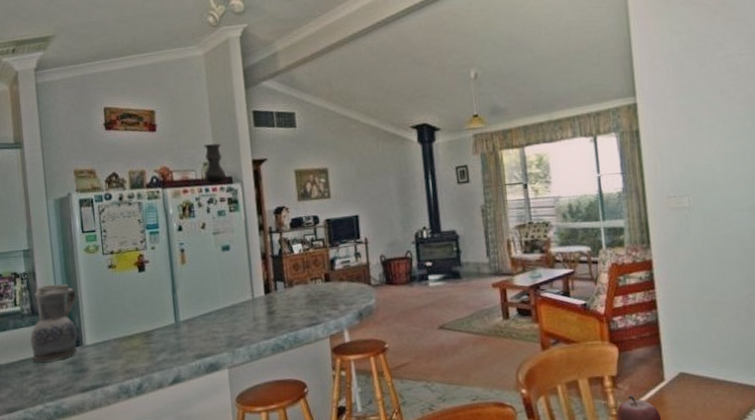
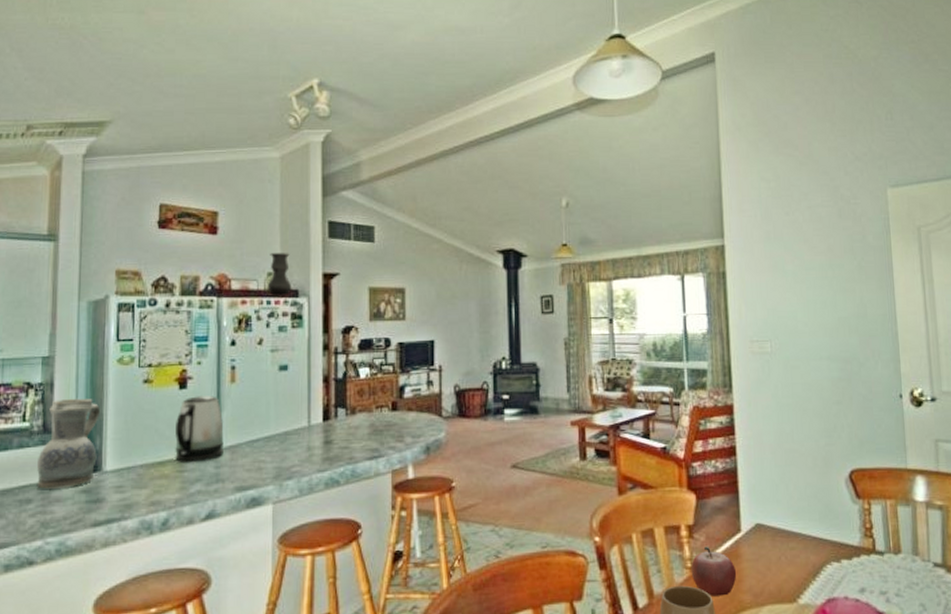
kettle: none [139,276,182,335] -> present [175,396,224,462]

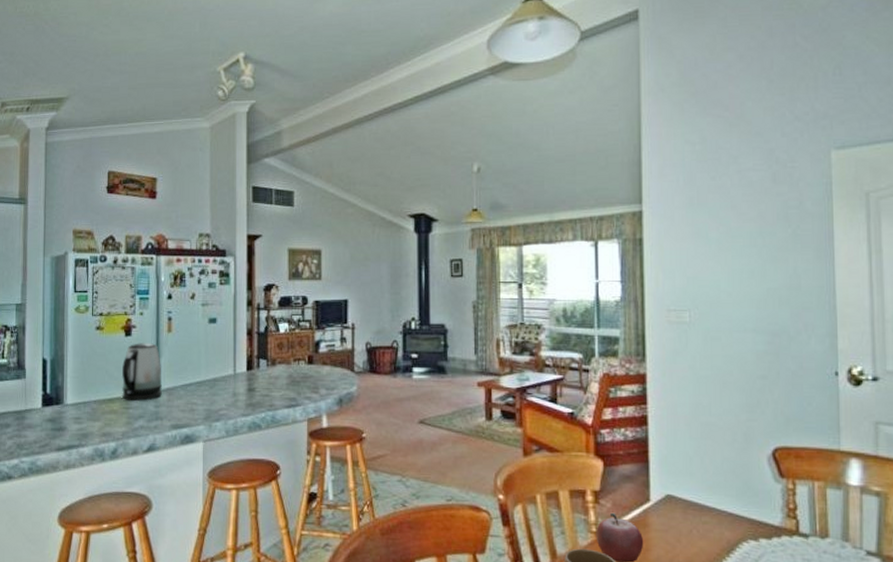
ceramic jug: present [37,398,100,490] -> none [13,340,62,418]
vase: present [268,253,292,296] -> none [199,216,220,255]

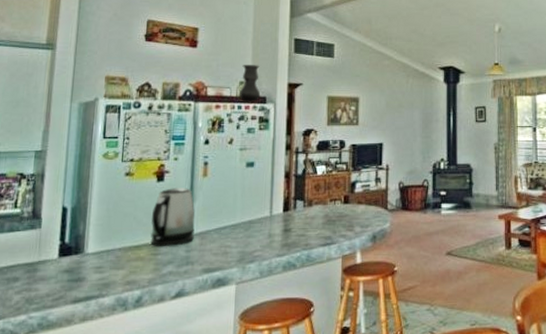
vase: none [199,216,220,255] -> present [240,65,261,102]

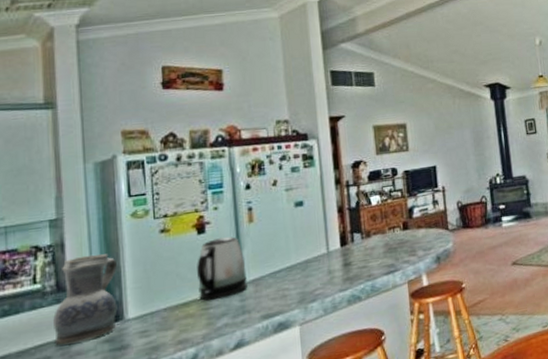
ceramic jug: none [24,188,85,270] -> present [53,254,118,346]
vase: present [240,65,261,102] -> none [277,101,301,142]

